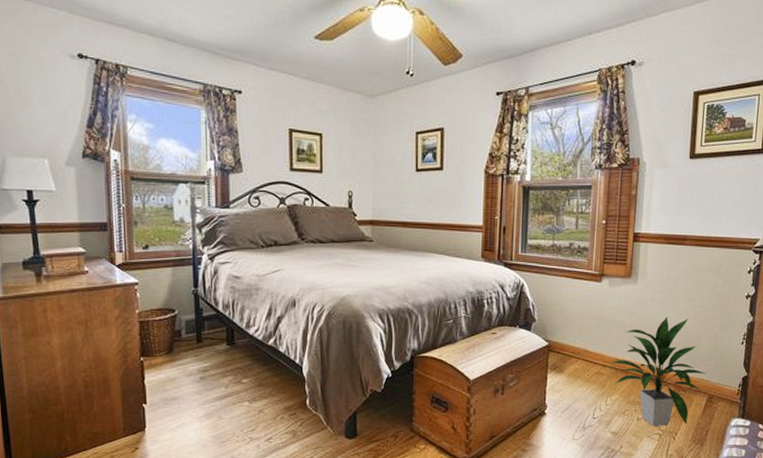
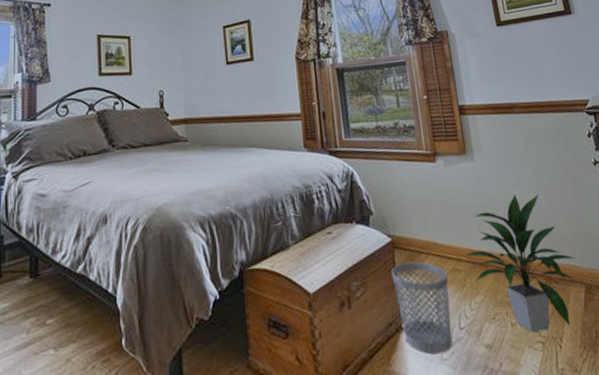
wastebasket: none [543,363,591,435] -> present [391,261,453,355]

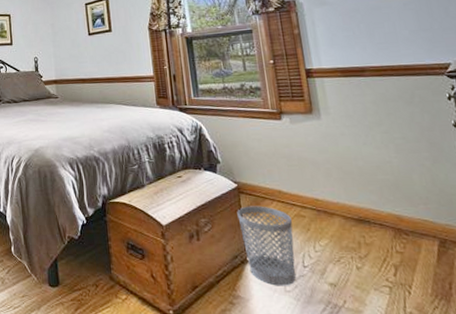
indoor plant: present [462,194,576,332] -> none [307,152,430,277]

